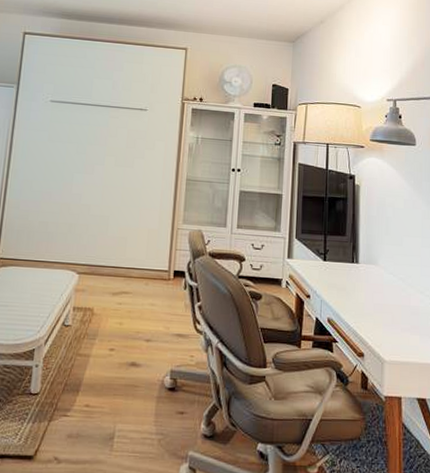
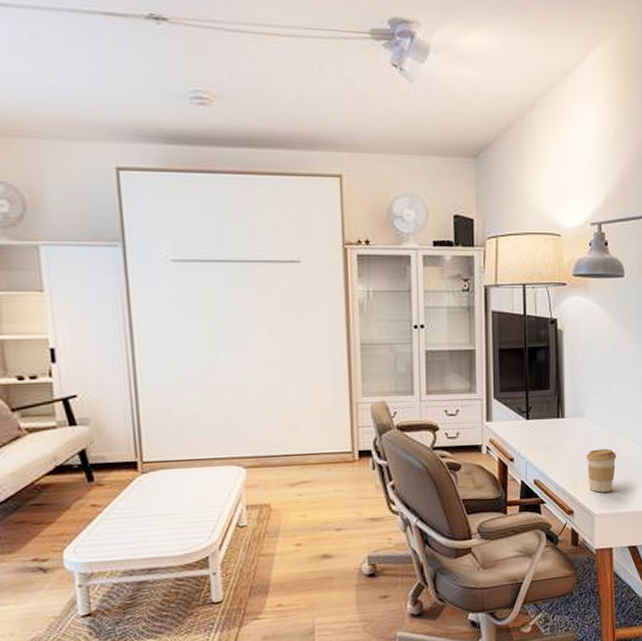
coffee cup: none [377,296,407,340] -> present [586,448,617,493]

